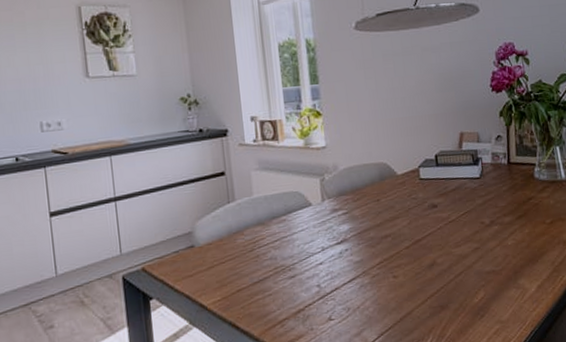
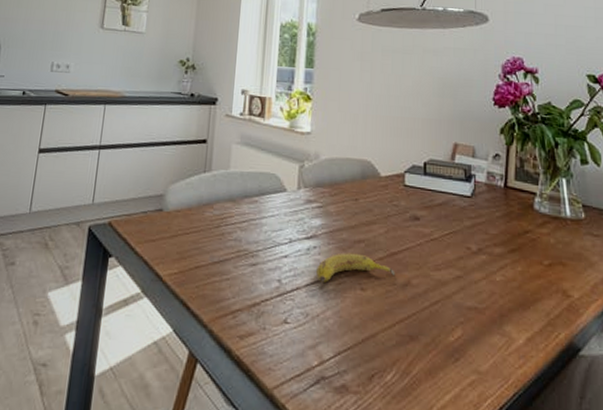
fruit: none [351,247,422,279] -> present [316,253,396,282]

